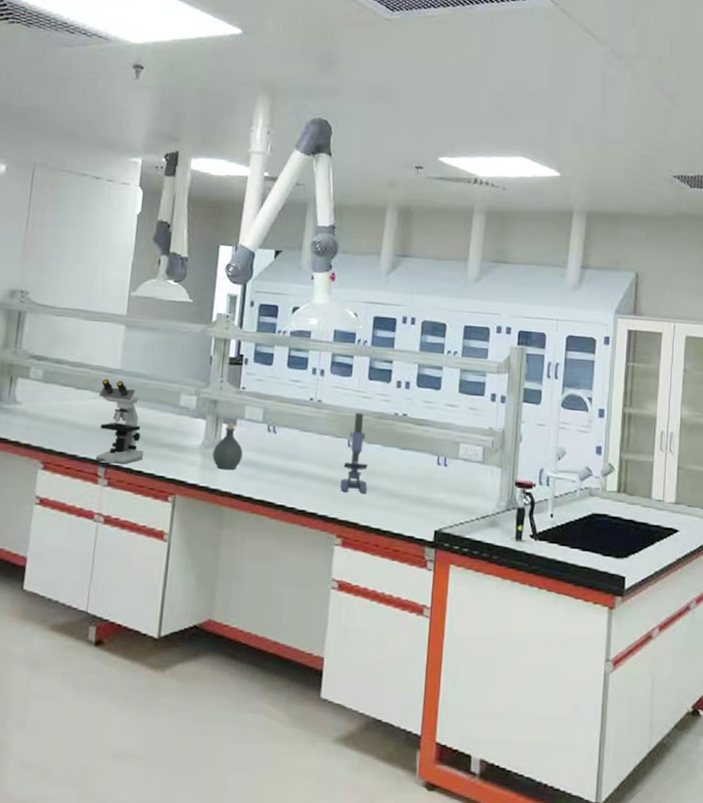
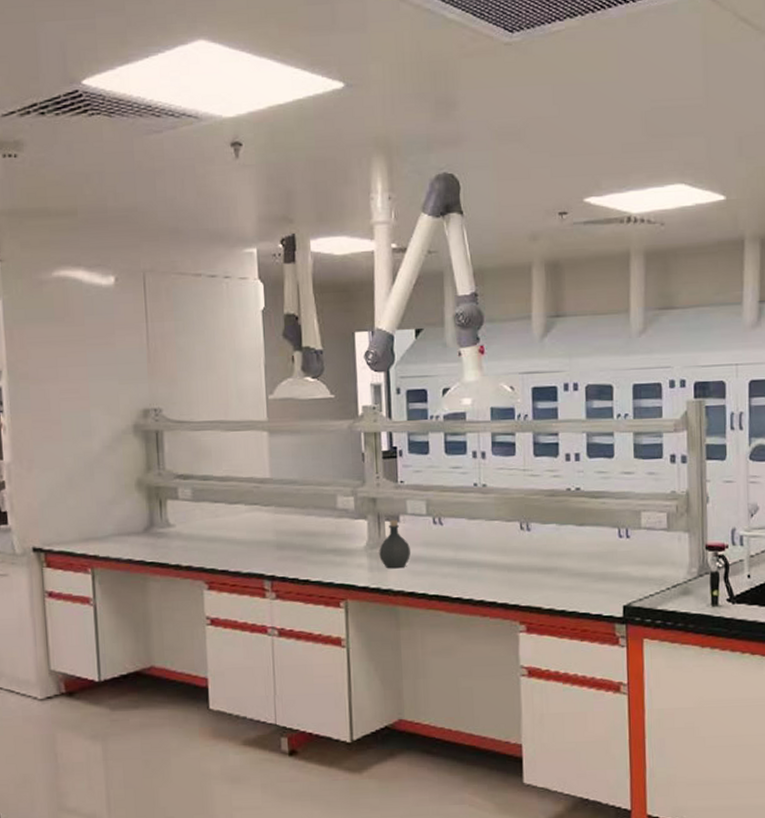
microscope: present [95,378,143,464] -> none [252,489,308,576]
microscope: present [340,412,368,493] -> none [517,492,547,577]

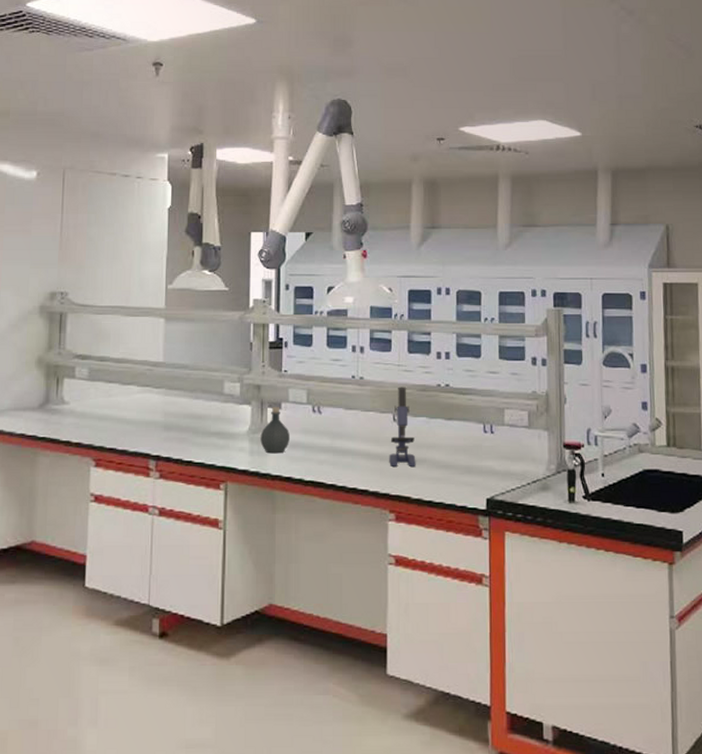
microscope: none [517,492,547,577] -> present [389,387,416,467]

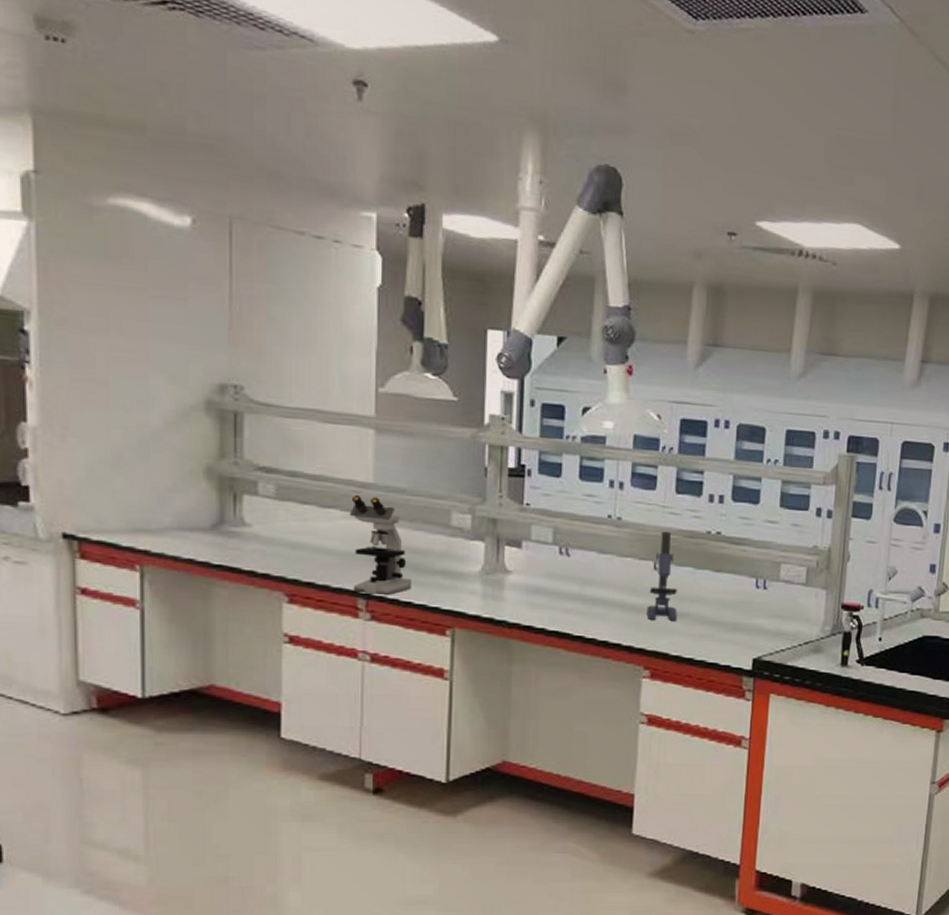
microscope: none [144,372,192,456] -> present [349,494,411,595]
flask: present [260,406,291,454] -> none [495,544,532,599]

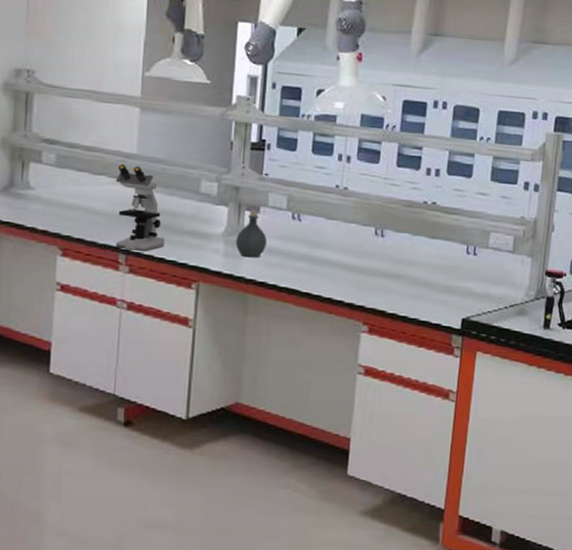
flask: none [495,544,532,599] -> present [235,209,268,258]
microscope: present [646,531,677,621] -> none [367,200,395,282]

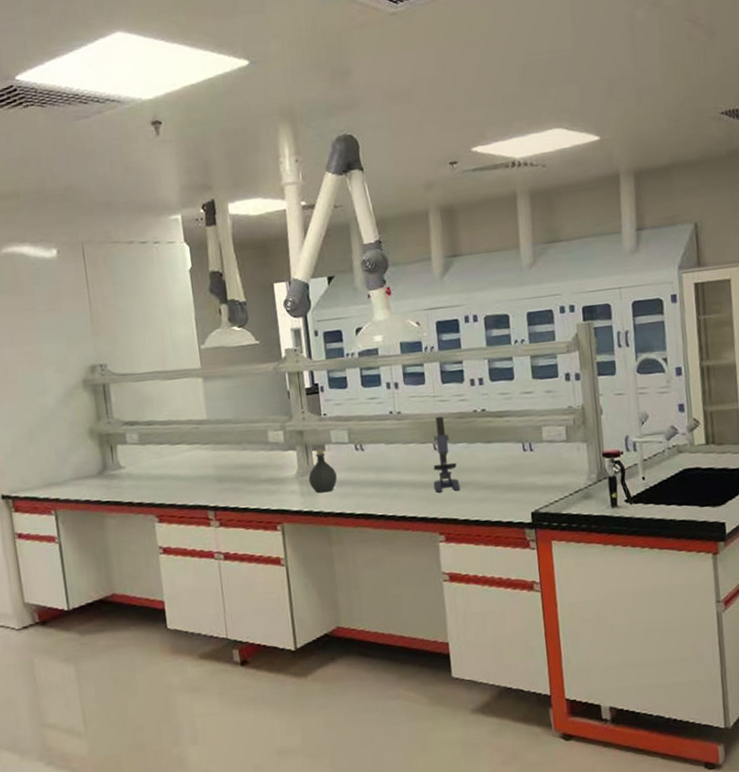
microscope: present [115,163,164,251] -> none [193,429,246,506]
microscope: none [367,200,395,282] -> present [433,416,460,493]

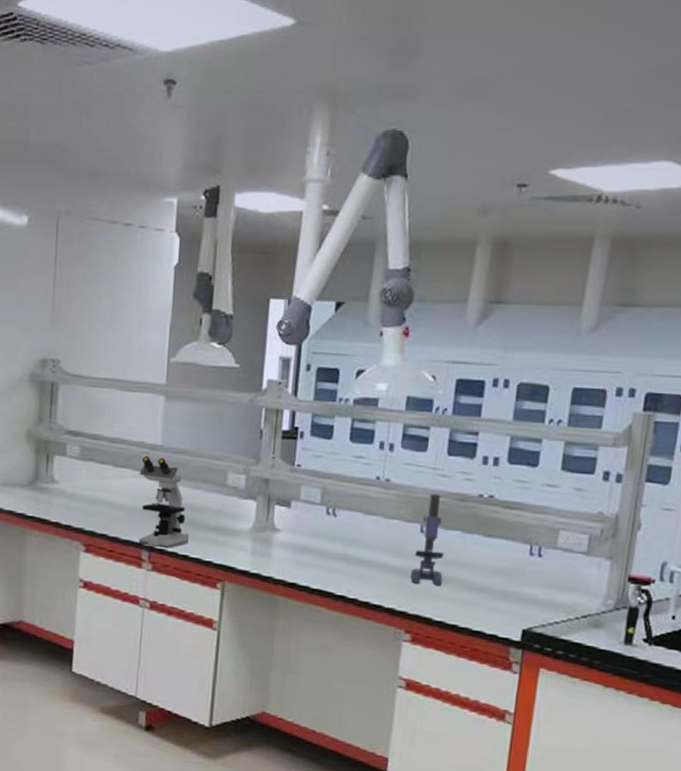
microscope: none [193,429,246,506] -> present [138,455,189,548]
flask: present [308,448,338,493] -> none [264,504,299,557]

